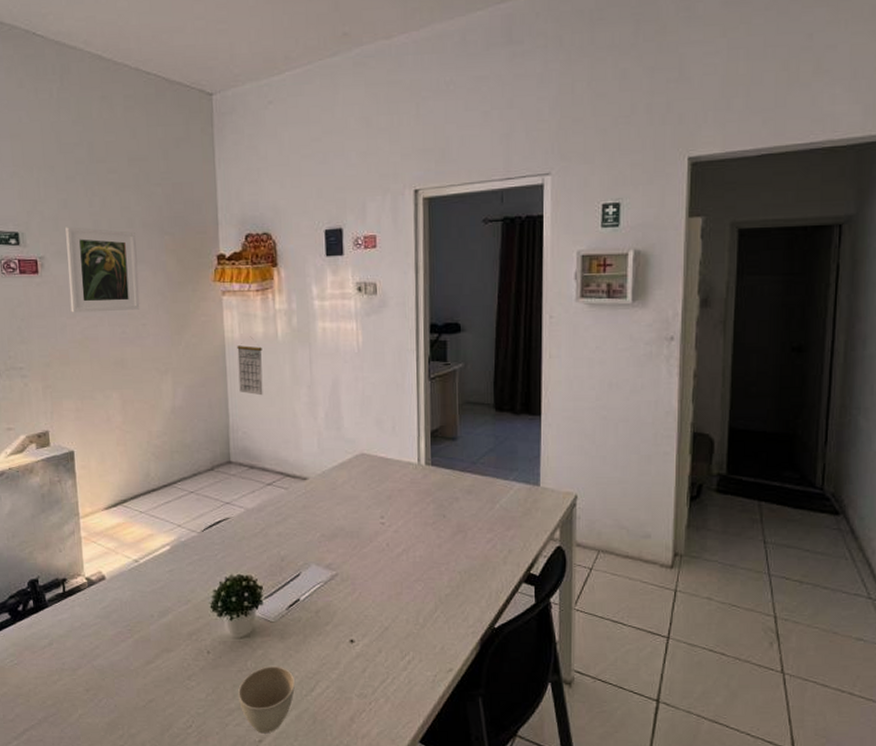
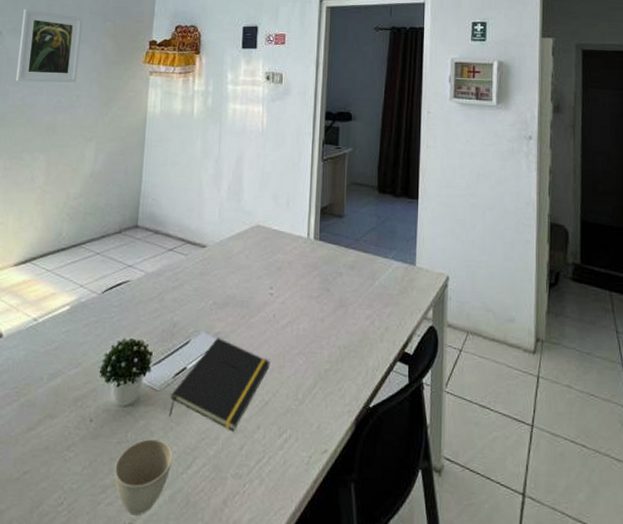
calendar: present [237,336,263,396] -> none [154,112,179,166]
notepad: none [286,569,387,656] -> present [168,338,270,432]

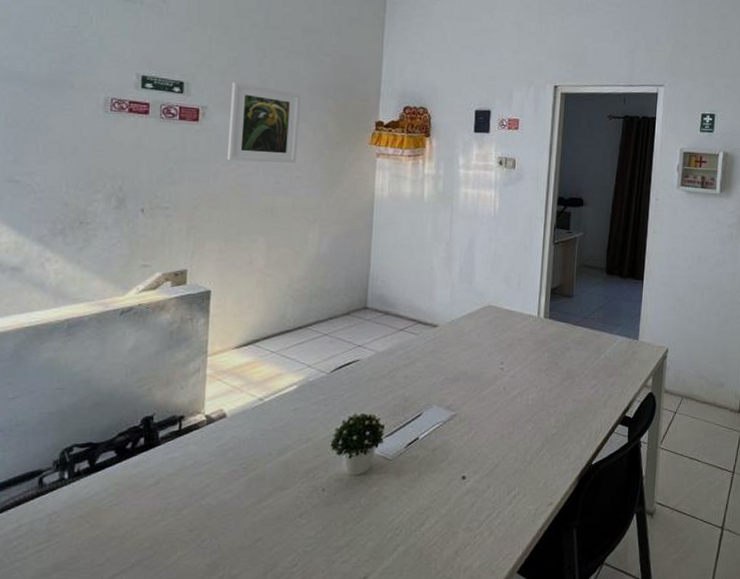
cup: present [114,438,173,516] -> none [348,502,407,570]
notepad: present [168,338,270,432] -> none [401,410,500,492]

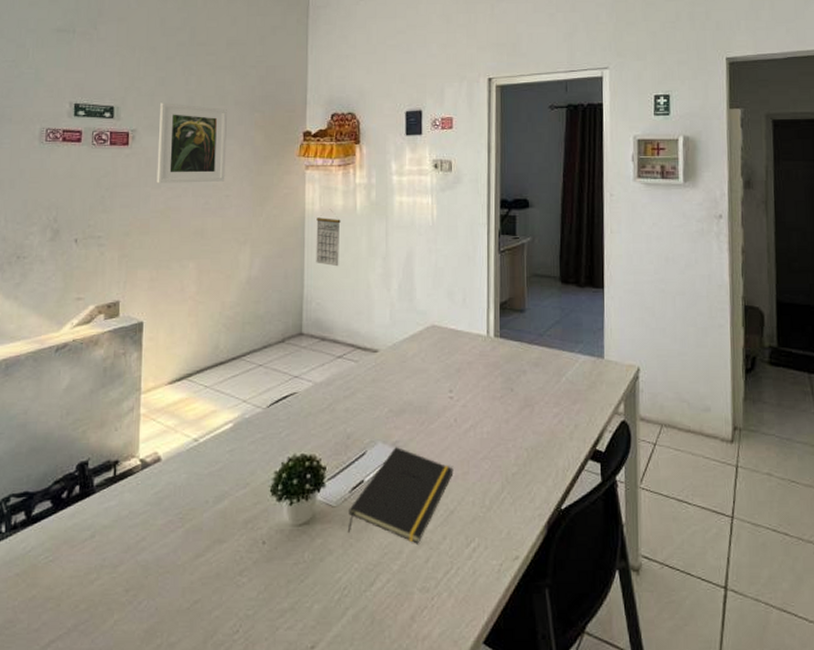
calendar: none [383,195,408,249] -> present [316,209,341,267]
notepad: none [401,410,500,492] -> present [347,447,454,544]

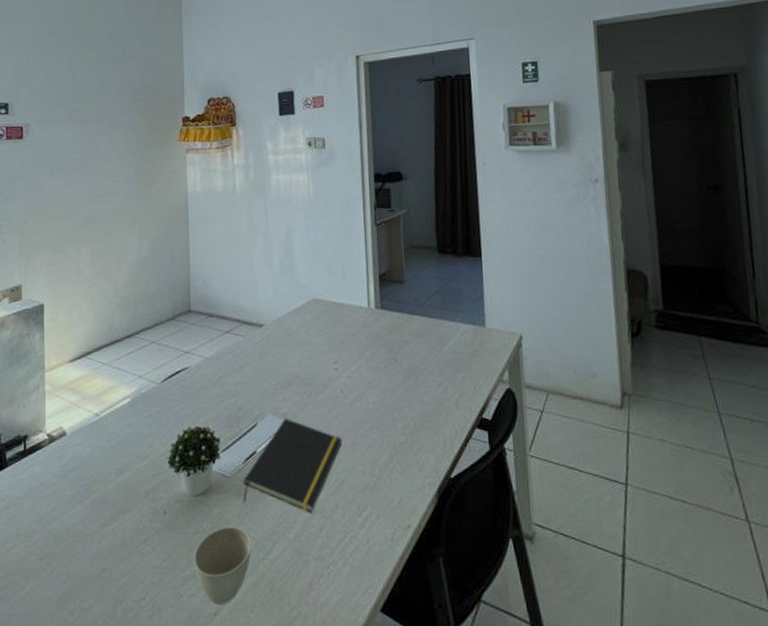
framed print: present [156,103,227,184] -> none [49,97,112,173]
cup: none [293,556,355,638] -> present [194,526,252,605]
calendar: present [316,209,341,267] -> none [199,190,222,246]

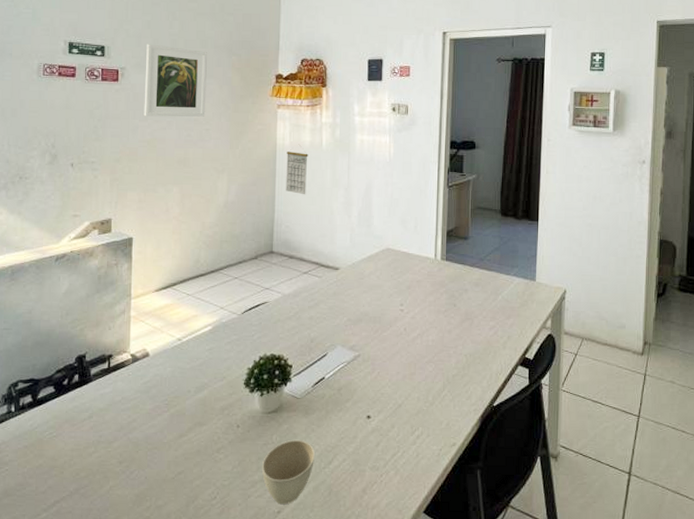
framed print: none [49,97,112,173] -> present [144,44,207,117]
calendar: none [199,190,222,246] -> present [286,144,308,195]
notepad: present [243,418,342,513] -> none [310,350,402,431]

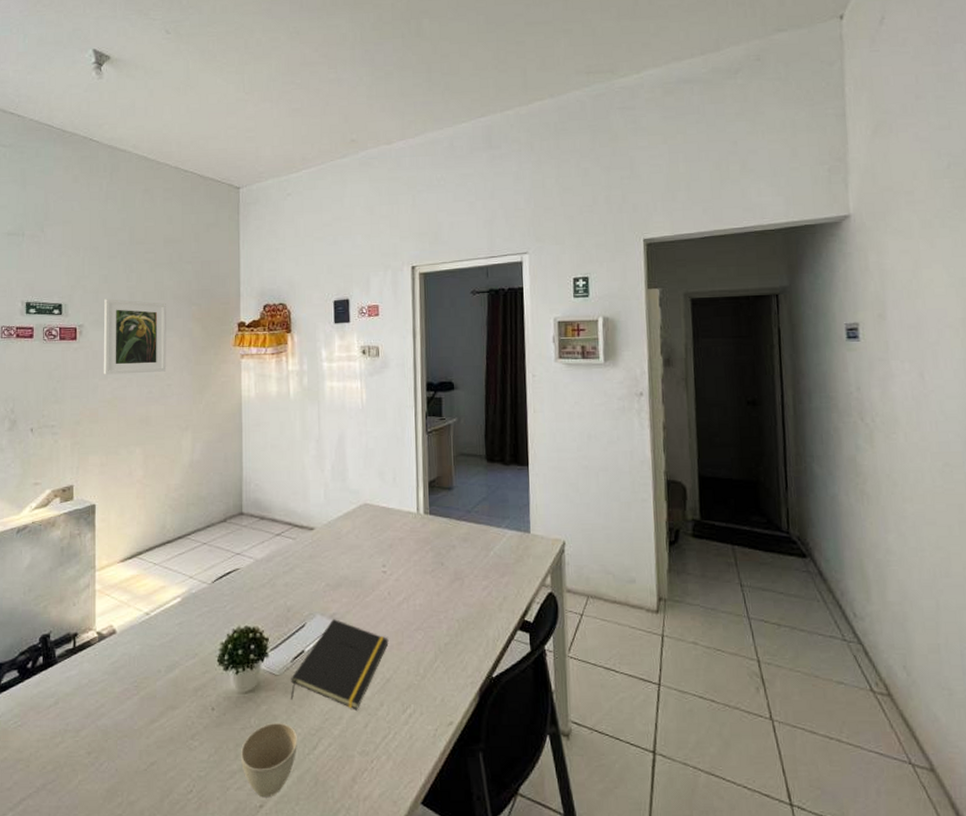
calendar: present [286,144,308,195] -> none [253,395,276,450]
notepad: none [310,350,402,431] -> present [290,619,389,710]

